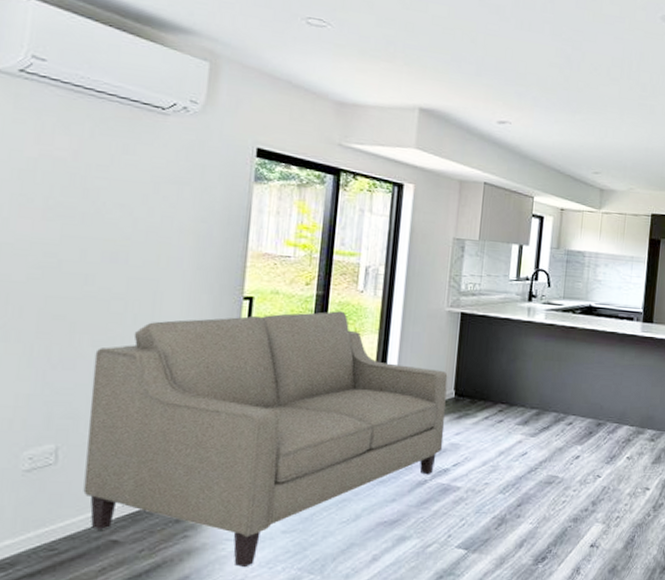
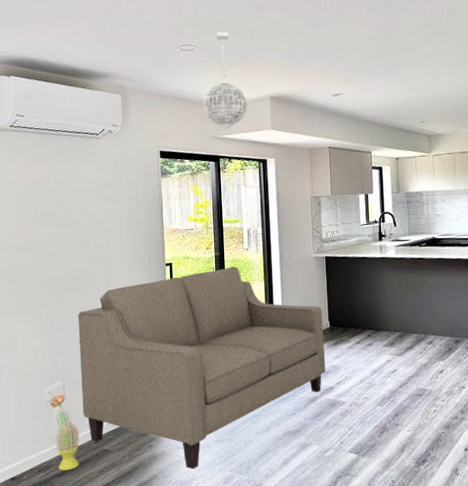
decorative plant: none [28,462,75,570] -> present [50,395,81,471]
pendant light: none [328,12,389,142] -> present [203,31,248,133]

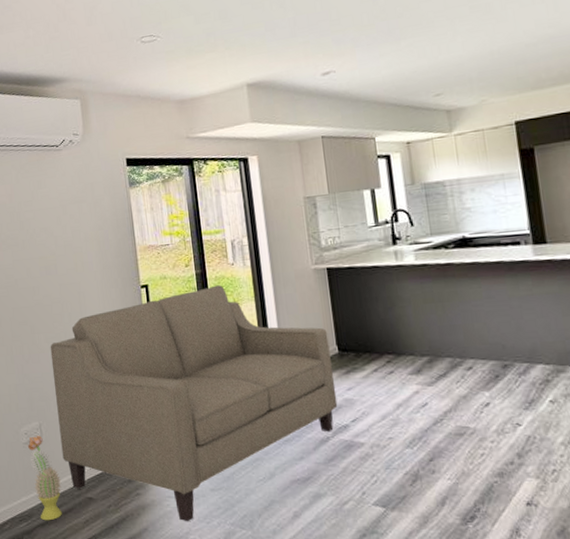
pendant light: present [203,31,248,133] -> none [170,15,222,132]

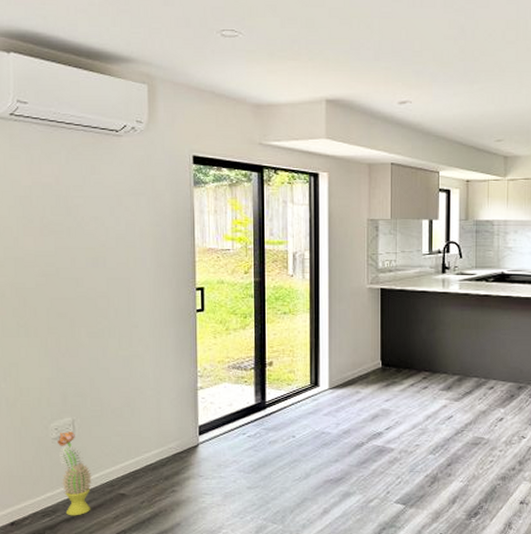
sofa: present [50,285,338,522] -> none [91,295,375,517]

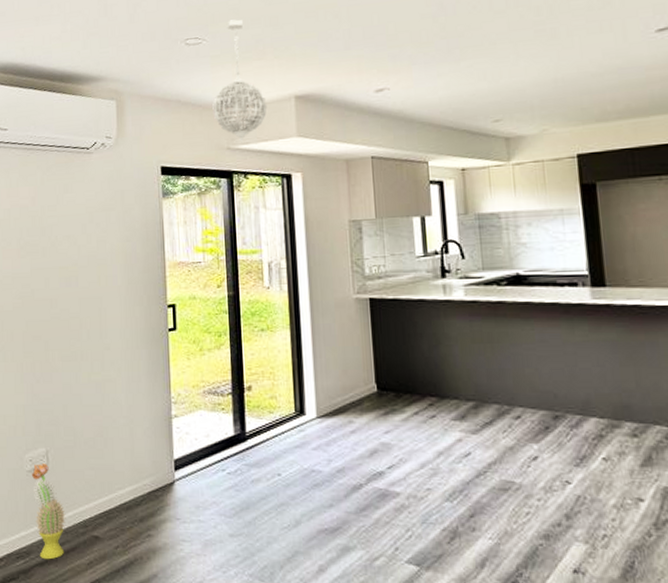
pendant light: none [246,16,299,140] -> present [212,19,268,143]

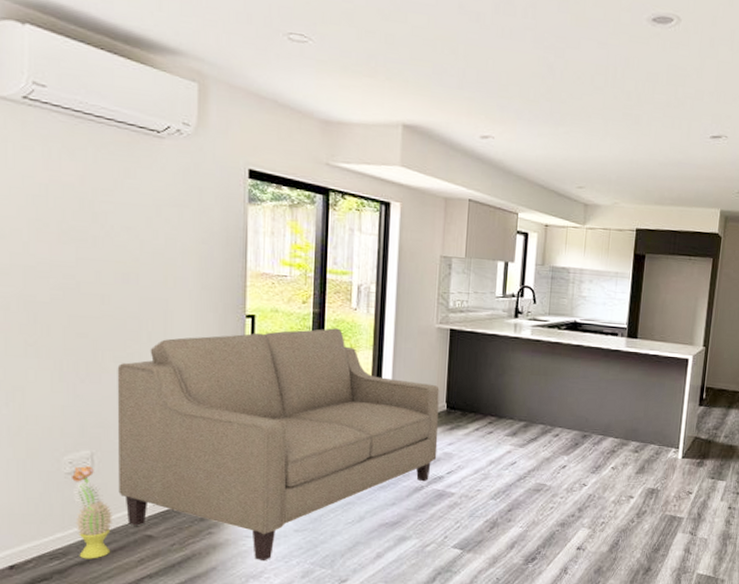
sofa: none [64,309,373,570] -> present [117,328,440,561]
pendant light: present [212,19,268,143] -> none [313,25,373,161]

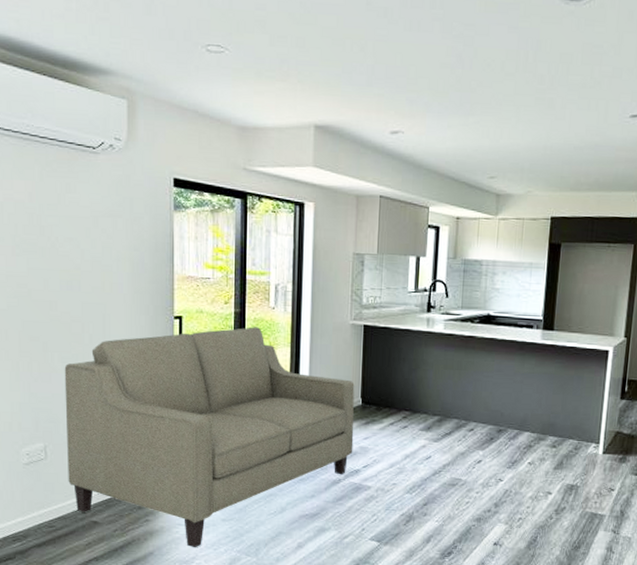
decorative plant: present [70,466,114,559] -> none [28,457,65,542]

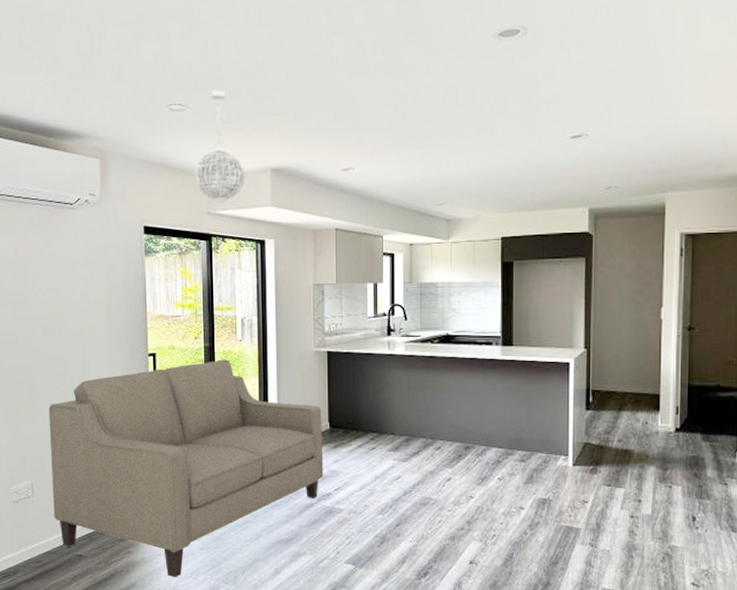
pendant light: none [231,32,287,165] -> present [194,90,246,209]

